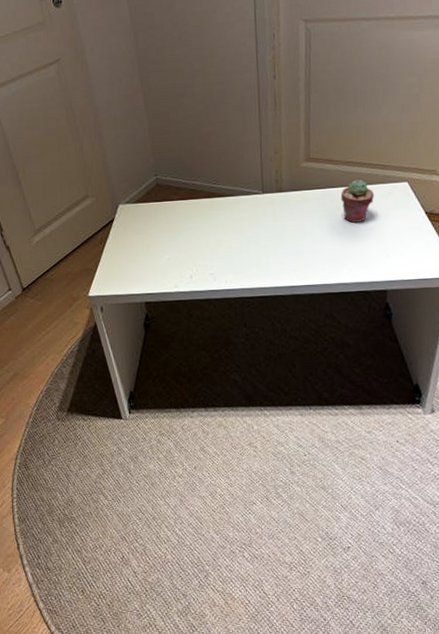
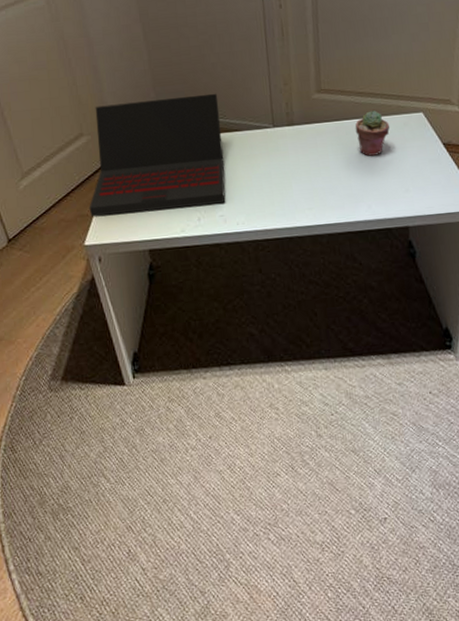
laptop: none [93,160,216,272] -> present [89,93,226,217]

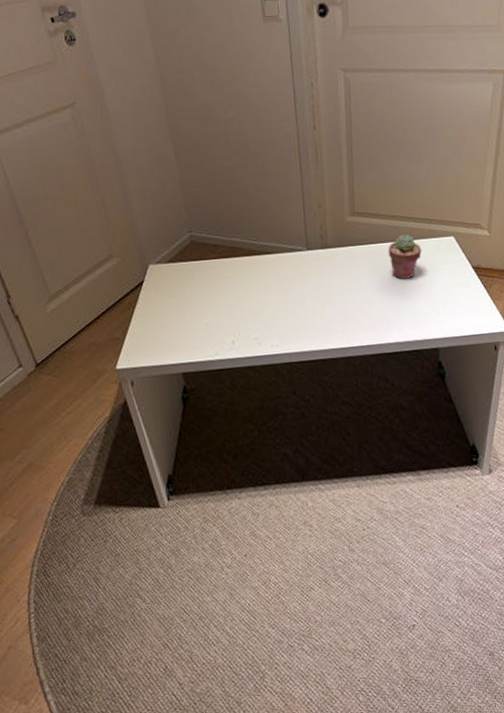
laptop: present [89,93,226,217] -> none [120,215,260,341]

